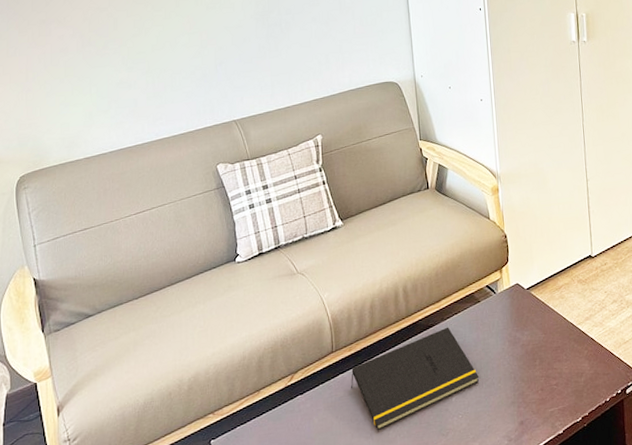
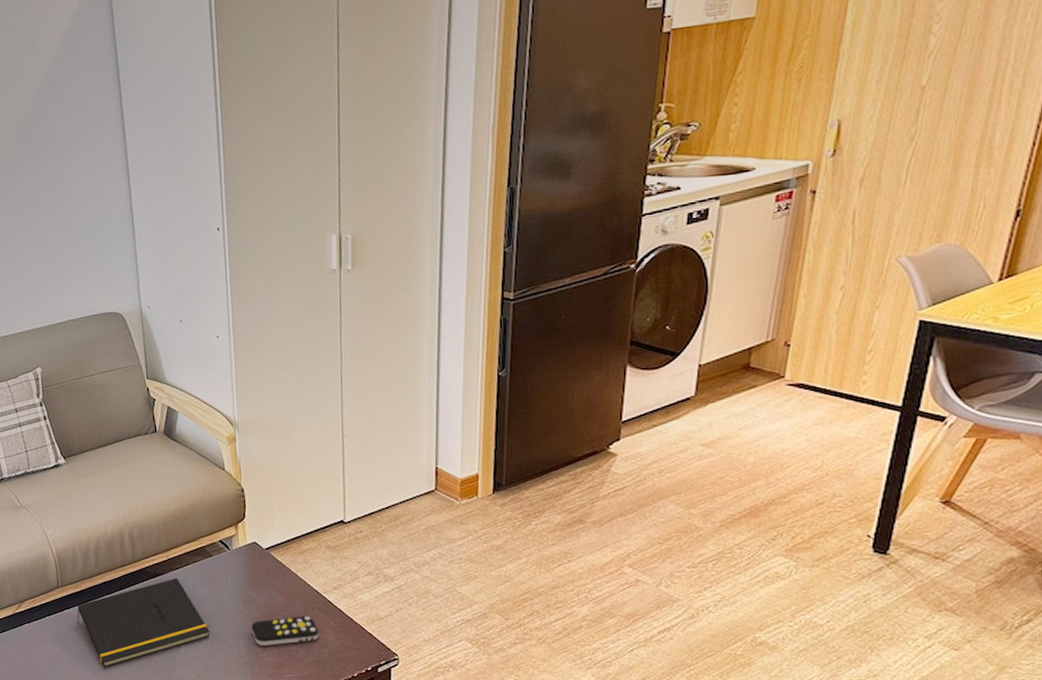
remote control: none [516,348,576,384] -> present [251,616,320,646]

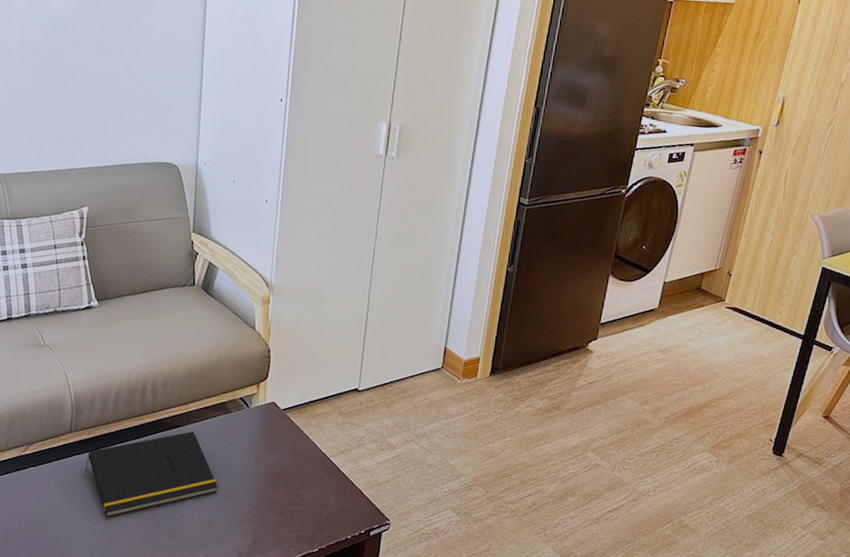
remote control: present [251,616,320,646] -> none [258,477,322,505]

